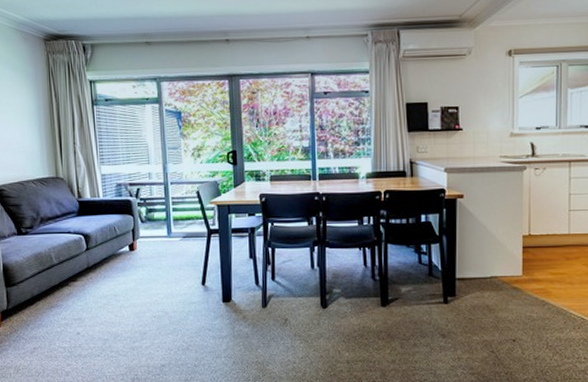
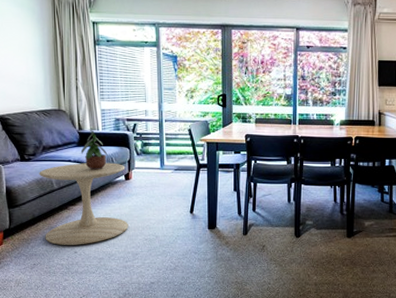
side table: none [37,232,135,326] -> present [39,162,129,245]
potted plant: none [81,194,110,241] -> present [80,127,108,170]

